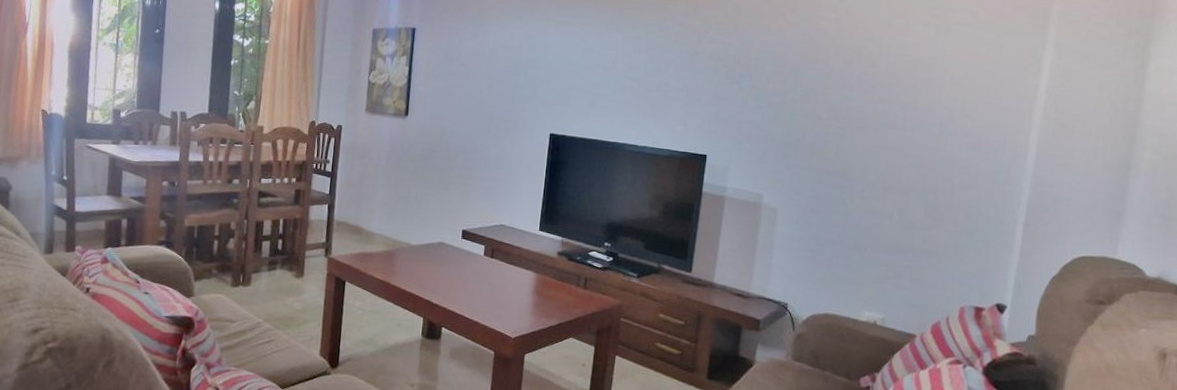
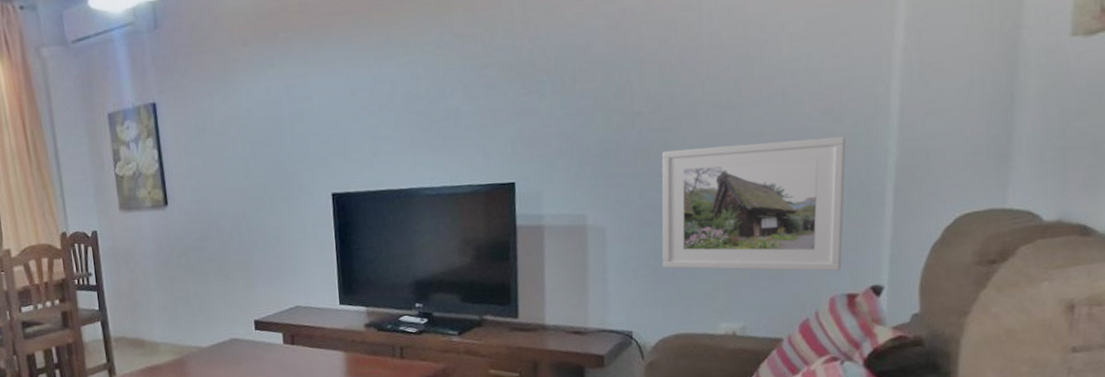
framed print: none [821,153,988,285] -> present [661,136,846,272]

